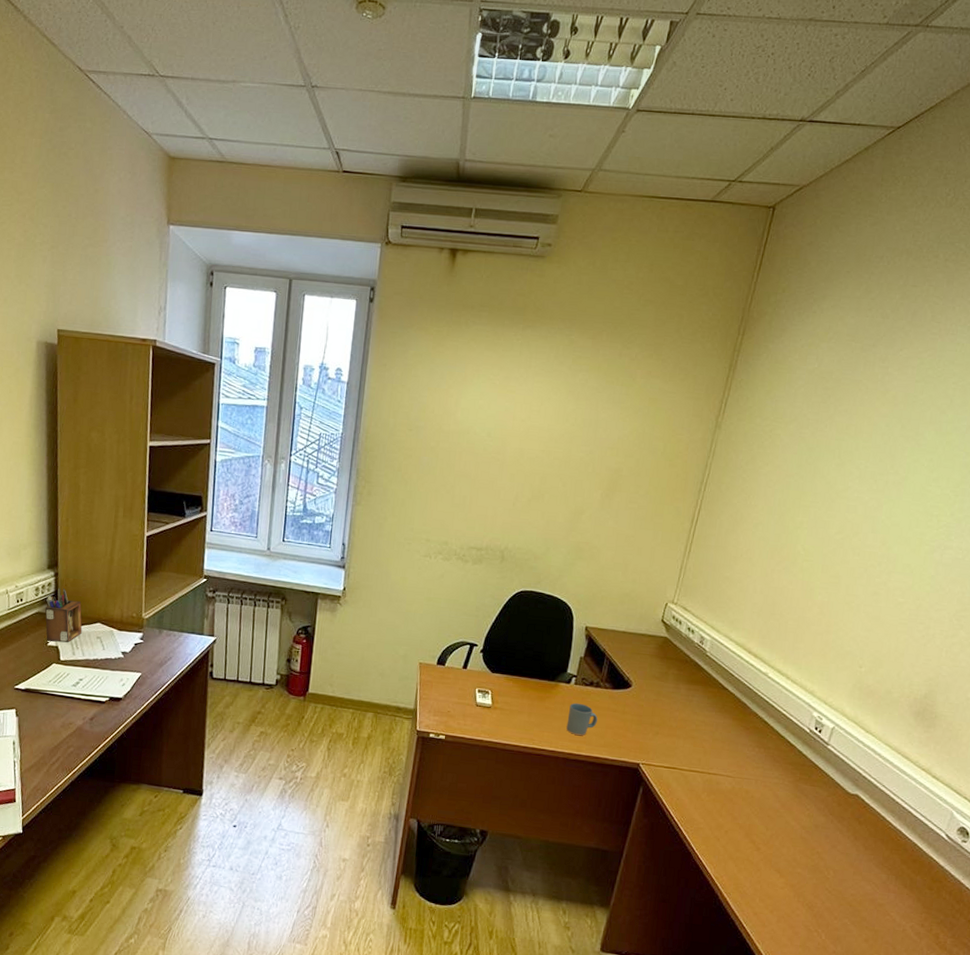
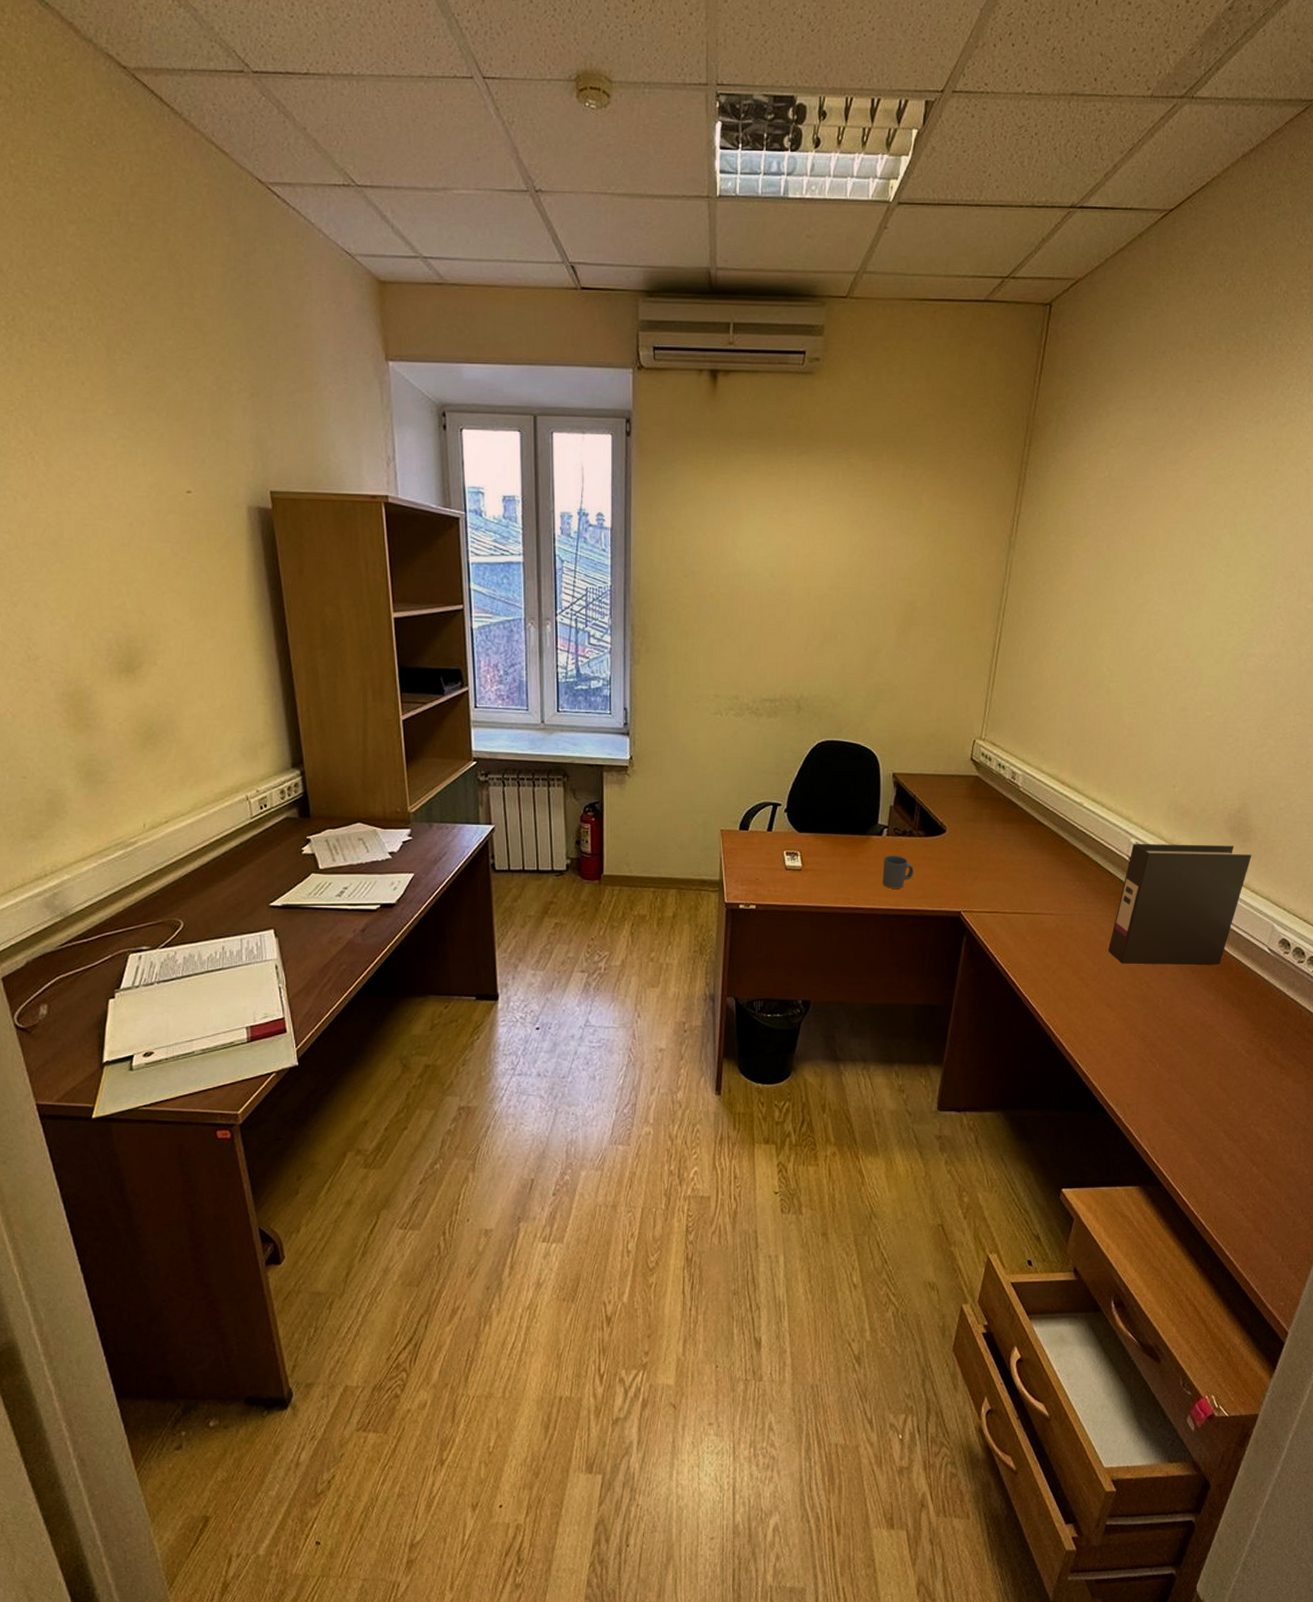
desk organizer: present [44,588,82,643] -> none [294,788,341,849]
binder: none [782,717,936,845] -> present [1108,843,1252,965]

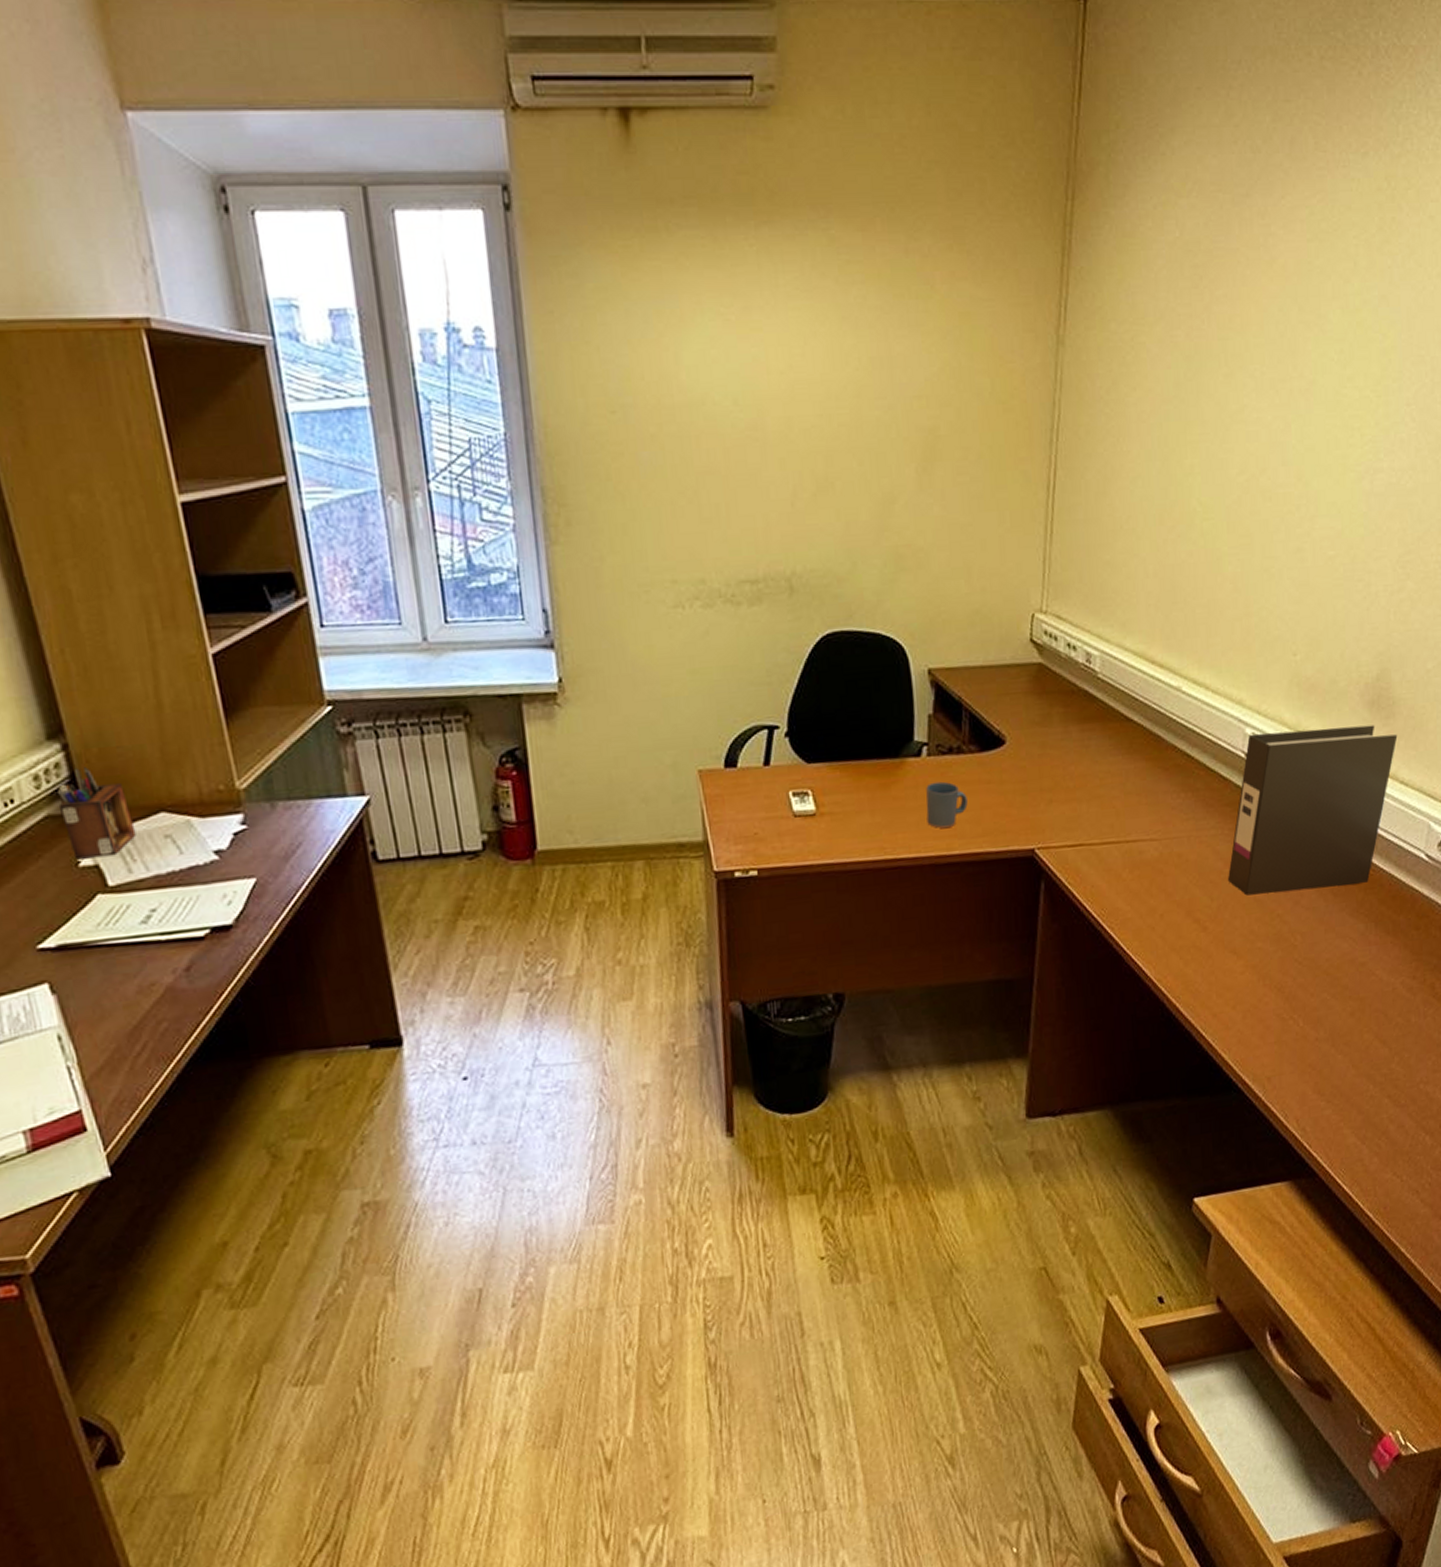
desk organizer: none [294,788,341,849] -> present [58,767,136,860]

